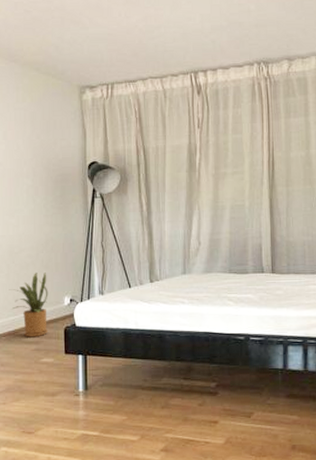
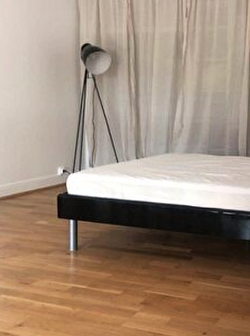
house plant: present [9,272,48,338] -> none [7,144,43,202]

